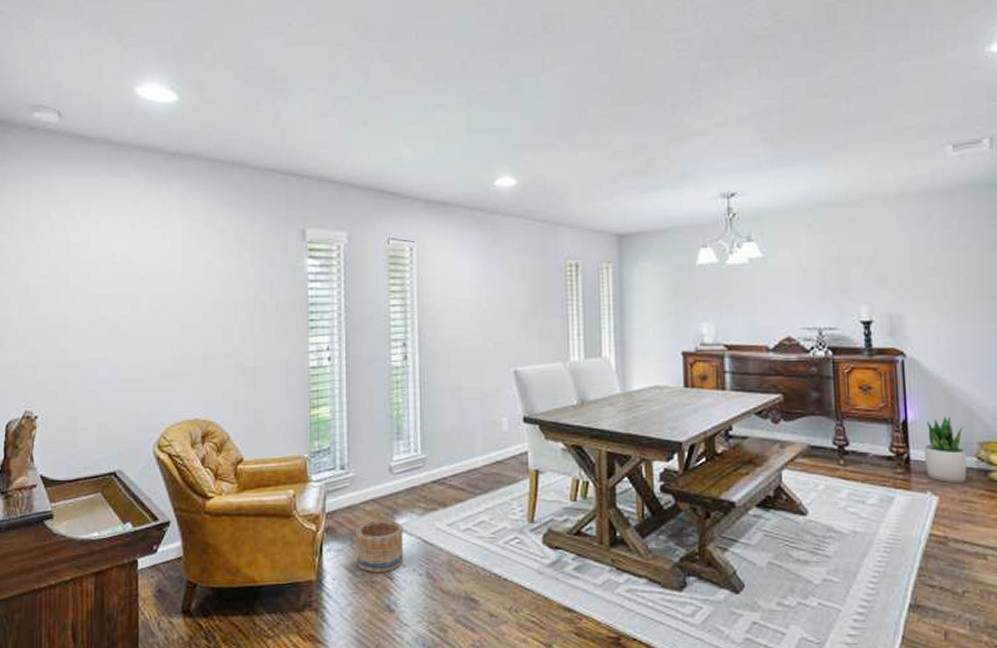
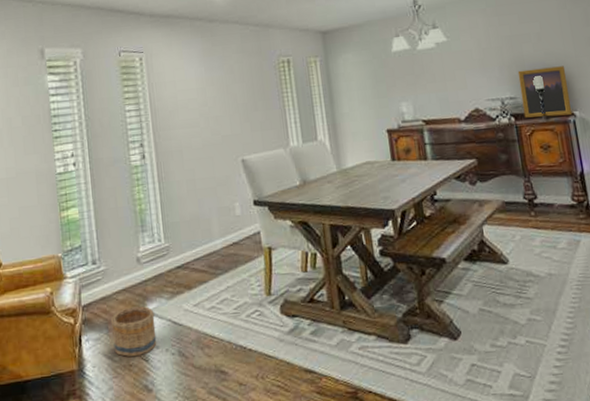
picture frame: none [841,297,902,355] -> present [517,66,573,119]

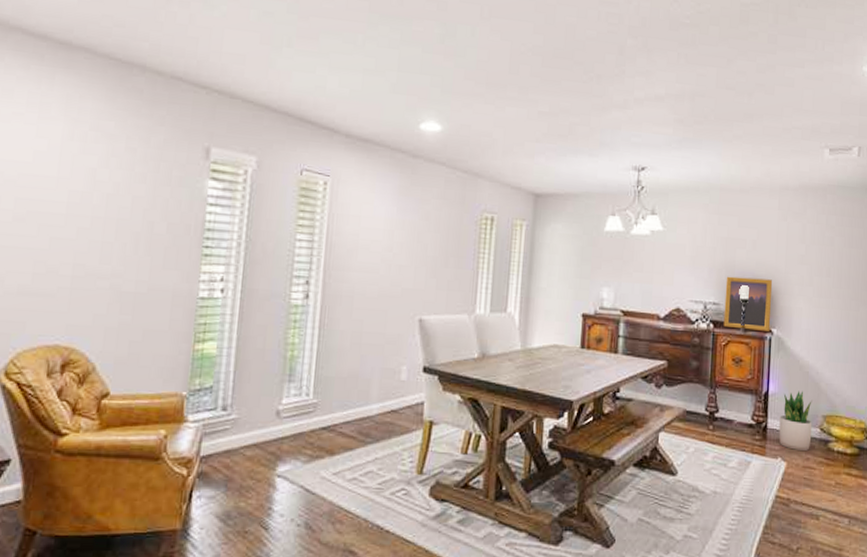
basket: present [110,306,157,357] -> none [229,465,286,523]

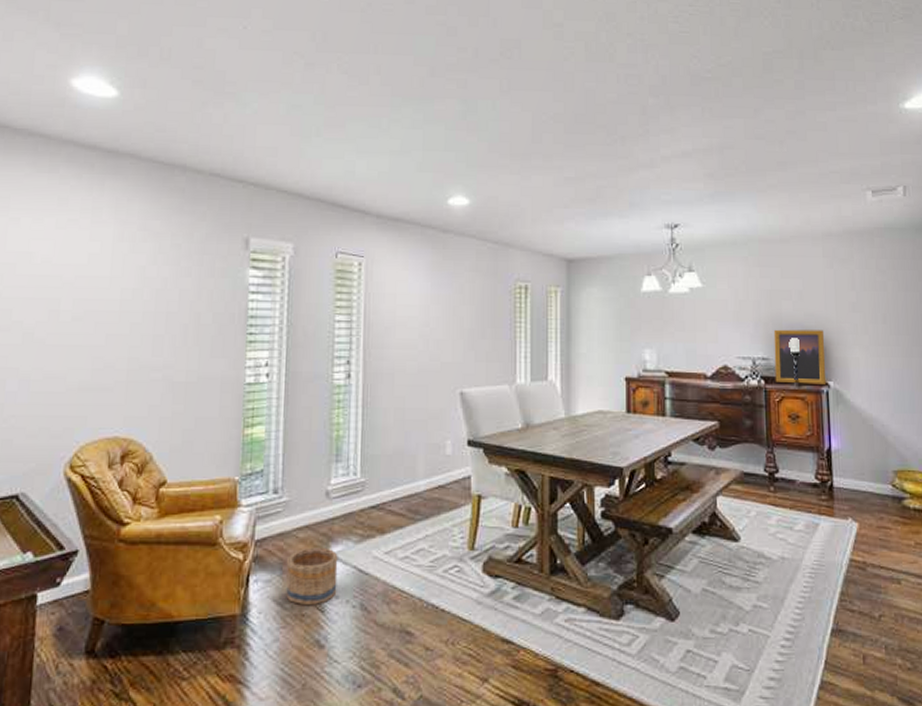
basket: none [229,465,286,523] -> present [286,547,338,606]
planter: present [779,391,813,452] -> none [846,446,884,511]

